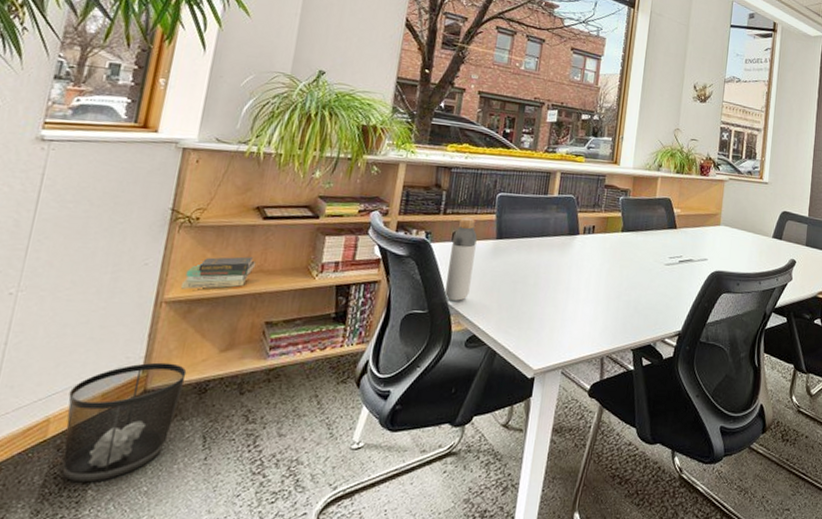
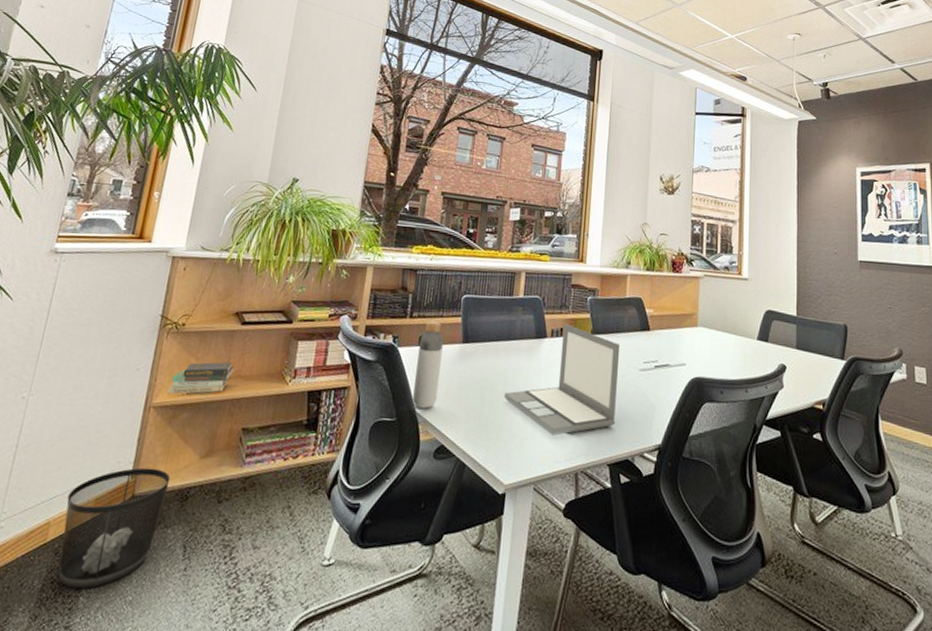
laptop: none [535,222,649,325] -> present [503,324,621,436]

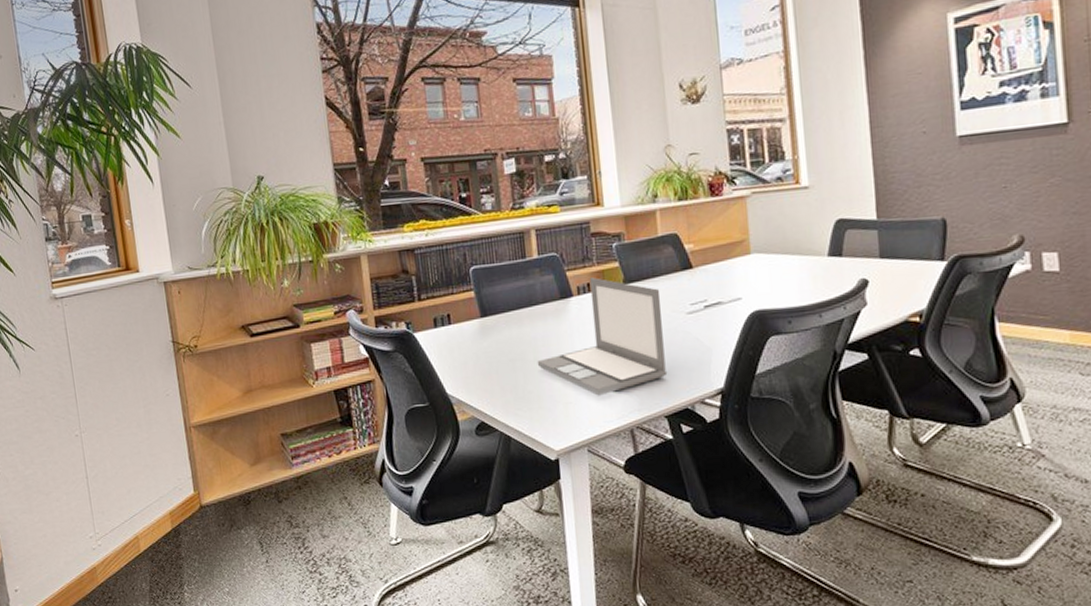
waste bin: present [58,467,171,589] -> none [145,480,231,587]
books: present [166,362,235,395] -> none [200,375,258,413]
bottle: present [413,320,444,409] -> none [434,299,466,390]

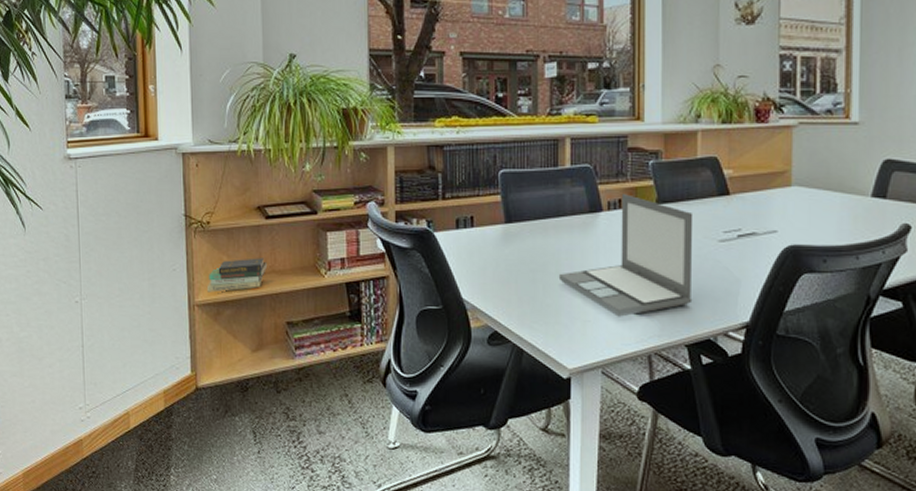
books: none [200,375,258,413] -> present [206,258,268,293]

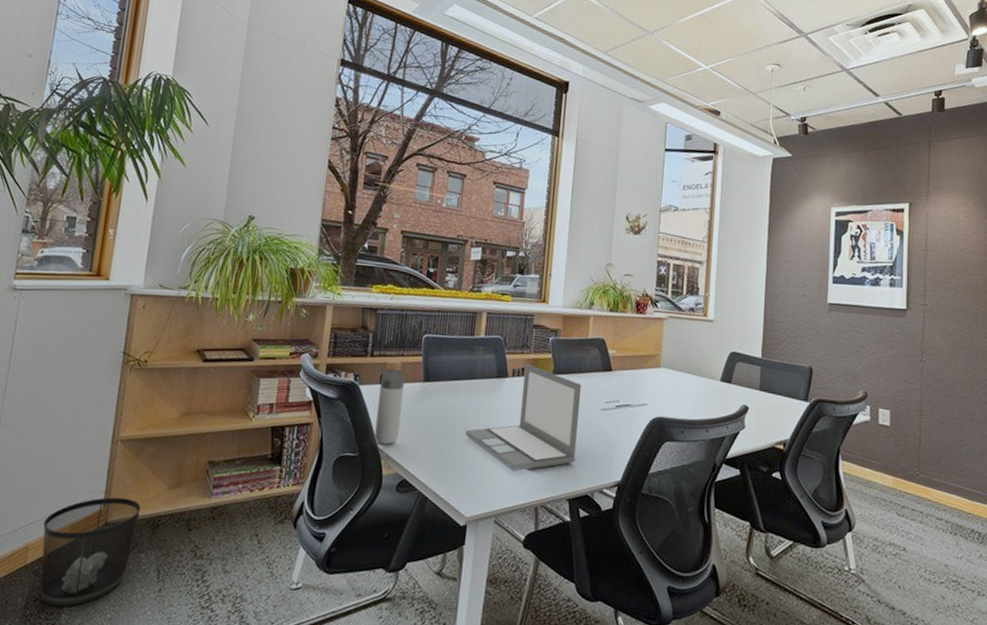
waste bin: none [138,362,228,469] -> present [40,497,141,607]
books: present [206,258,268,293] -> none [133,398,199,429]
bottle: none [457,201,484,295] -> present [375,359,405,445]

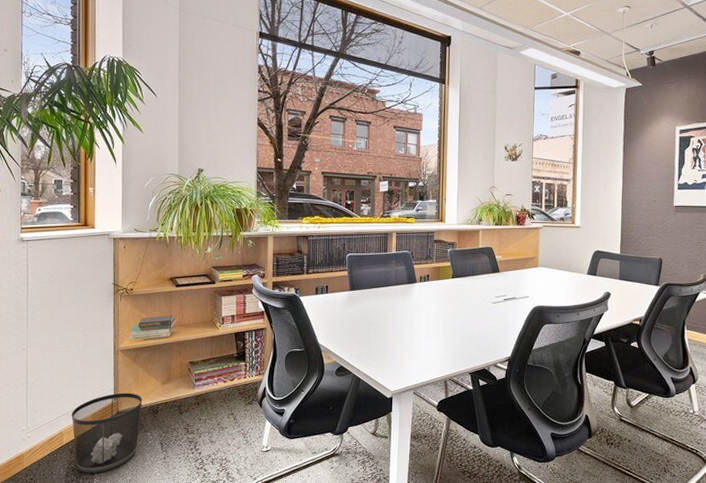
books: none [133,398,199,429] -> present [128,315,177,341]
bottle: present [375,359,405,445] -> none [316,275,335,340]
laptop: present [465,364,582,472] -> none [385,271,476,355]

